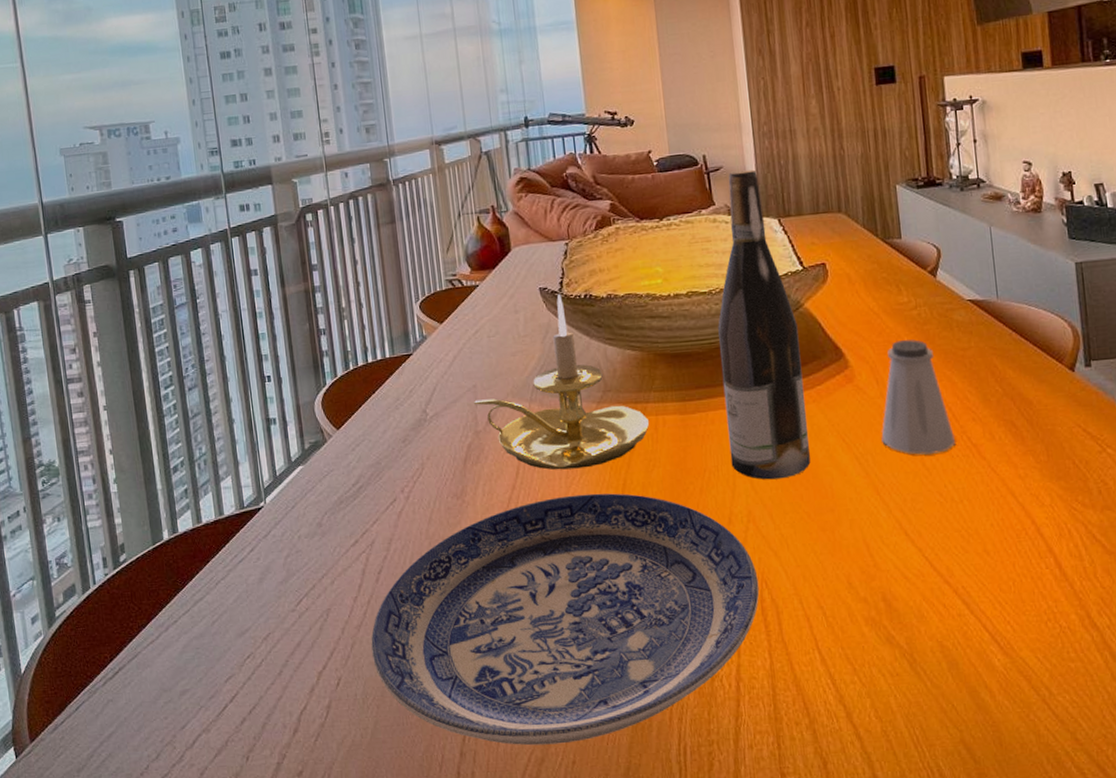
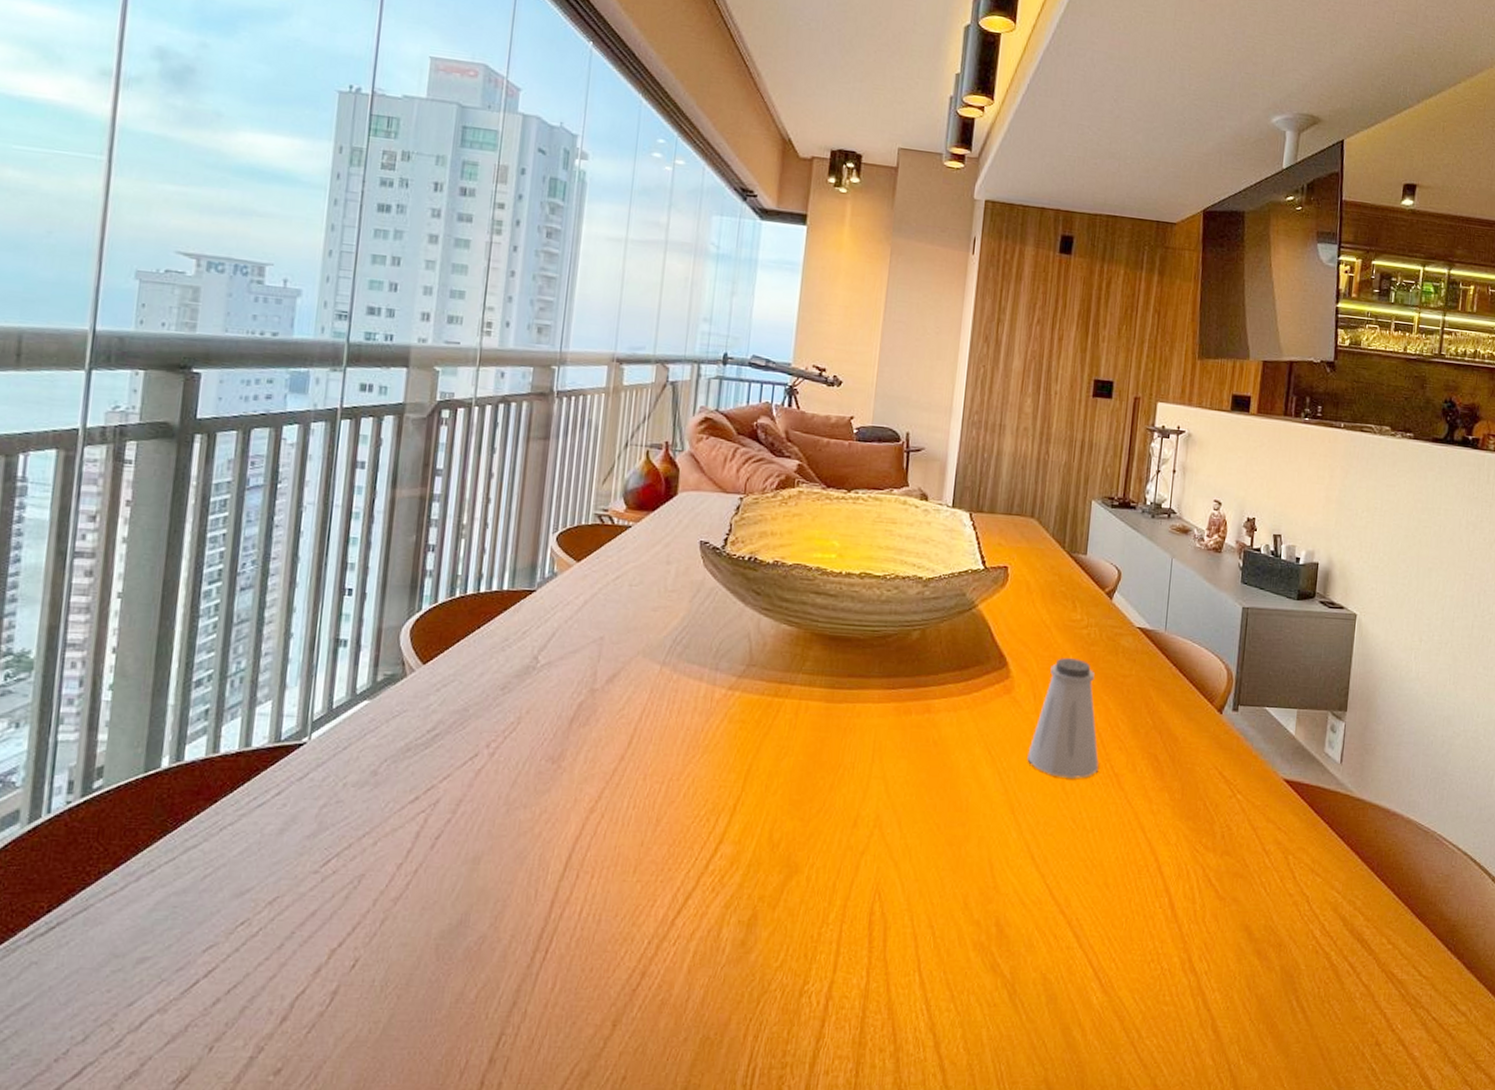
plate: present [371,493,760,746] -> none [405,775,873,1056]
candle holder: present [473,293,650,470] -> none [596,551,791,747]
wine bottle: present [718,169,811,480] -> none [869,455,967,785]

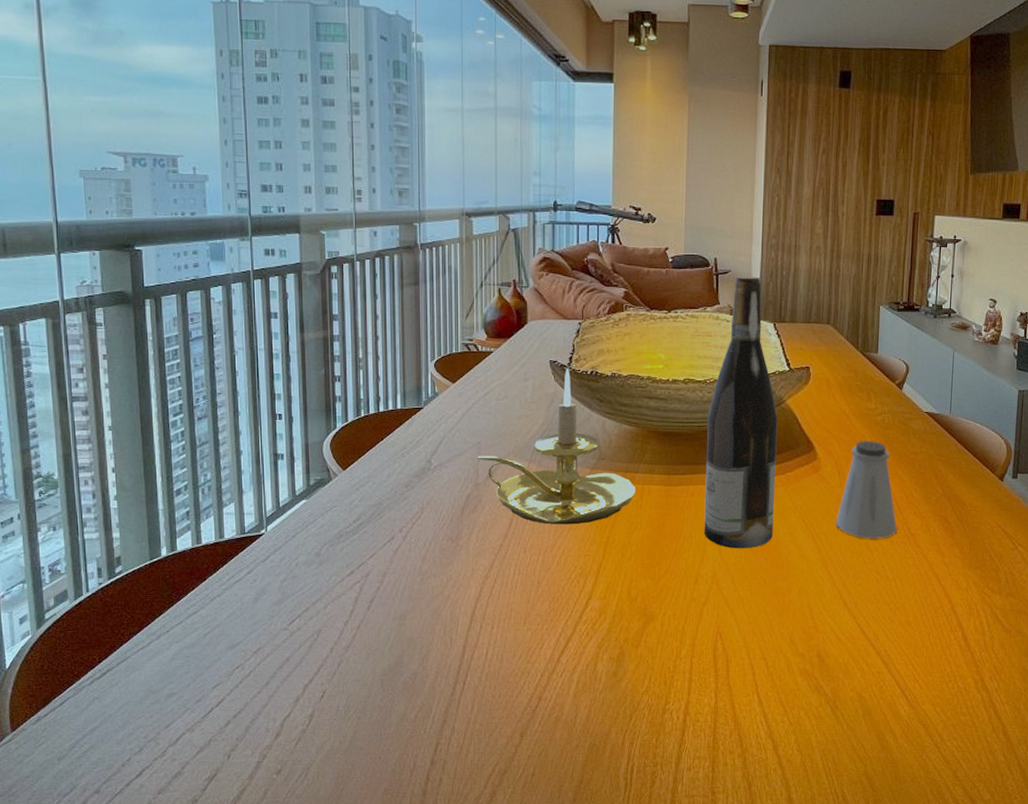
candle holder: none [596,551,791,747] -> present [476,367,636,525]
wine bottle: none [869,455,967,785] -> present [704,276,778,549]

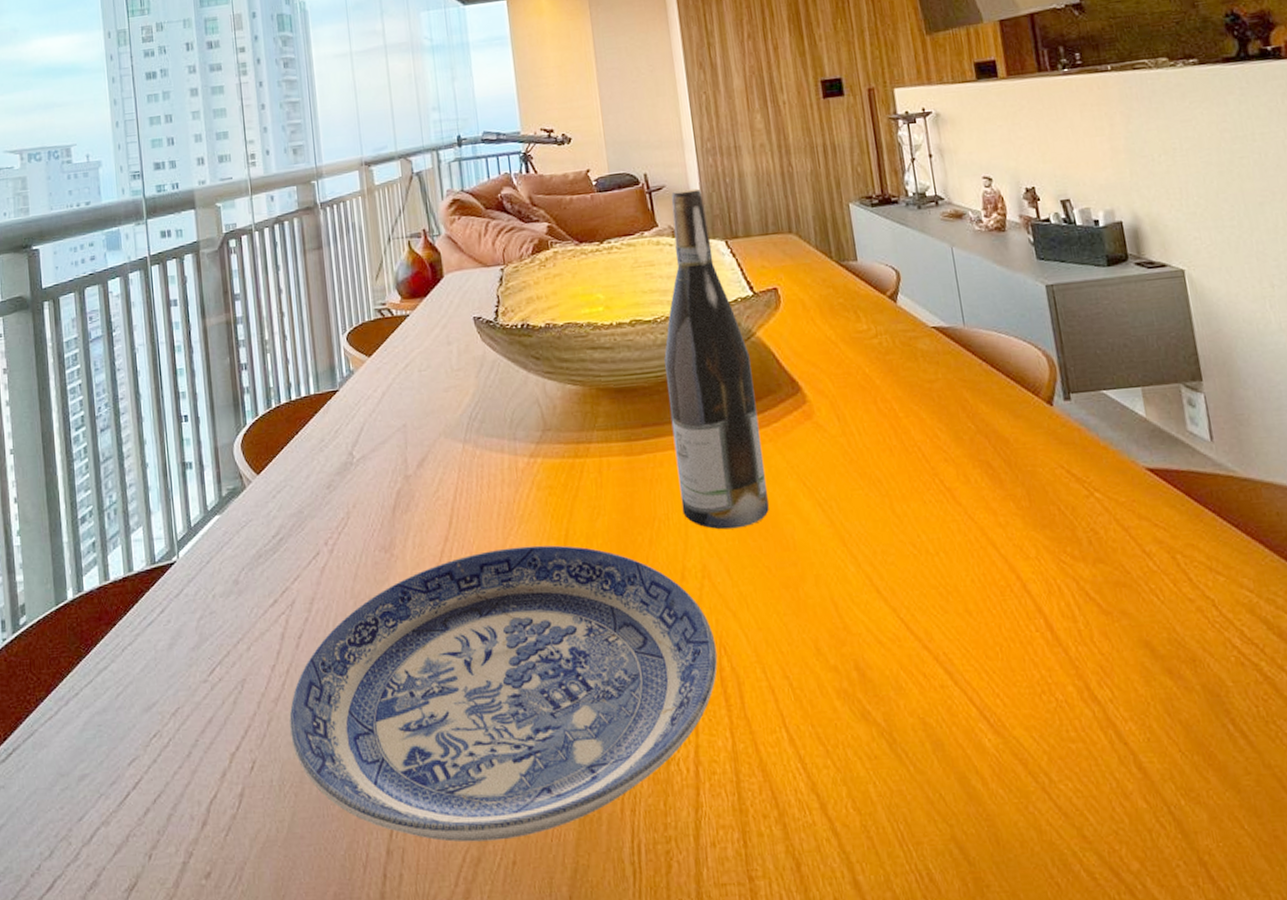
plate: none [357,547,714,759] -> present [289,545,718,842]
candle holder: present [476,367,636,525] -> none [403,323,593,519]
saltshaker: present [836,441,897,540] -> none [845,371,927,501]

